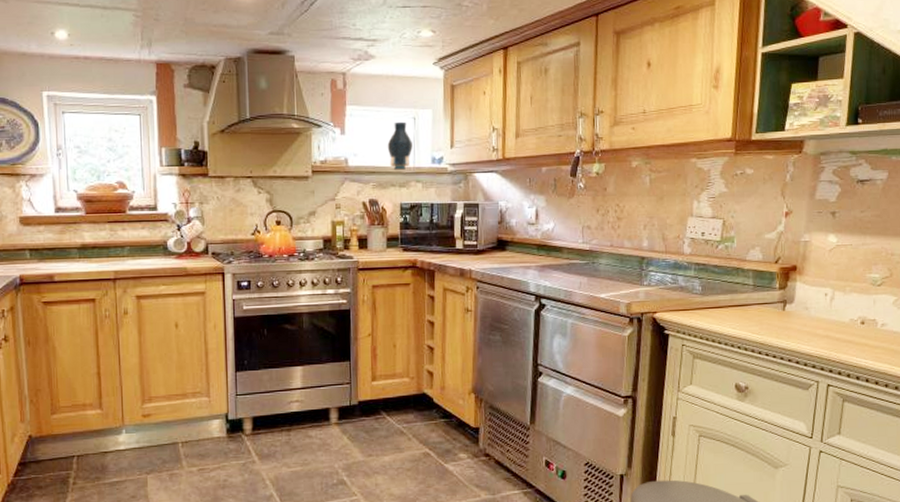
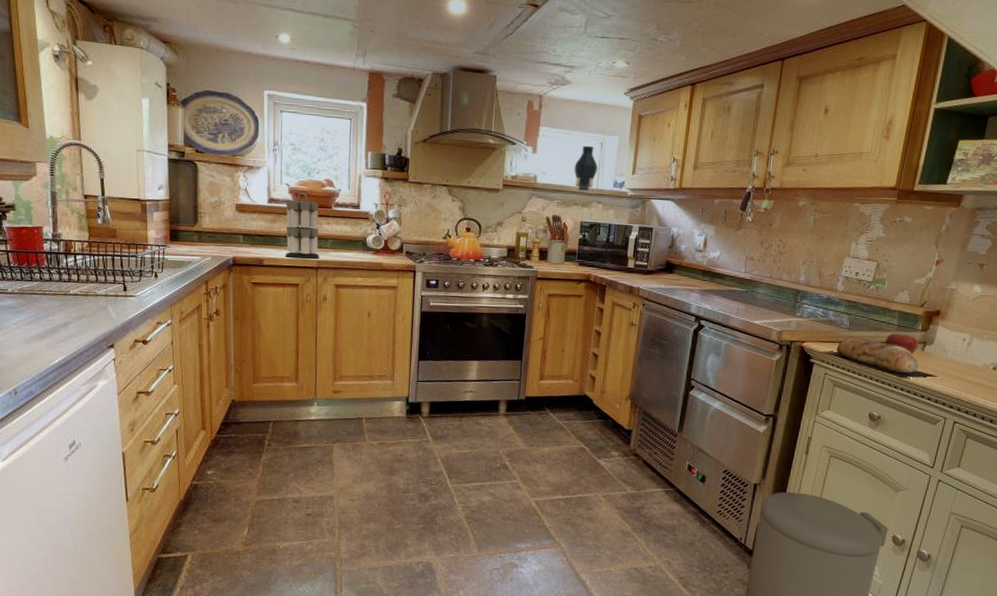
spice rack: none [74,197,117,272] -> present [285,192,320,260]
bread loaf: none [674,302,803,343] -> present [820,337,938,379]
fruit: none [742,290,778,315] -> present [884,331,919,354]

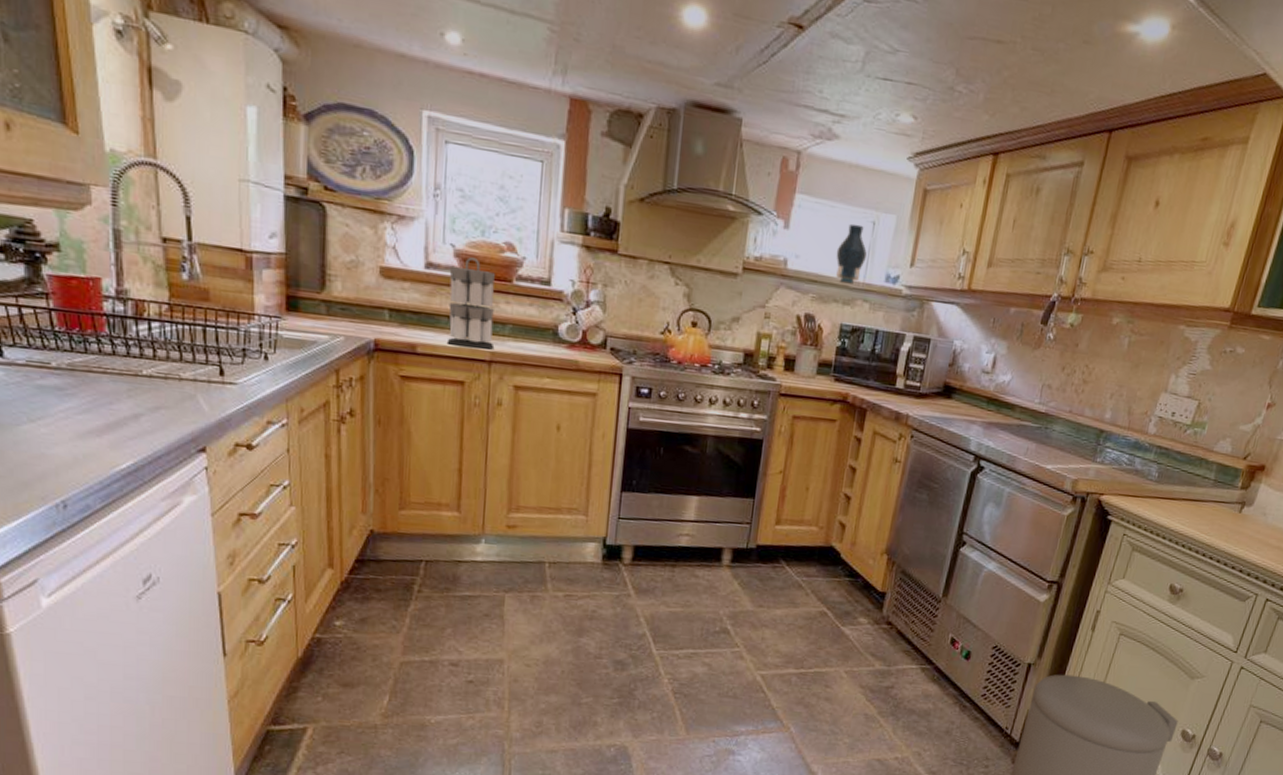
bread loaf: present [820,337,938,379] -> none [1120,492,1254,546]
fruit: present [884,331,919,354] -> none [1197,488,1237,516]

